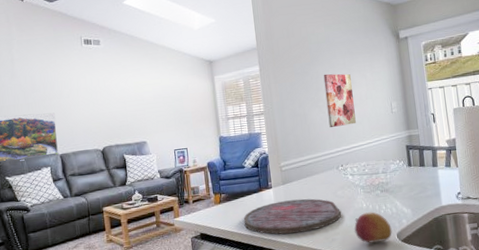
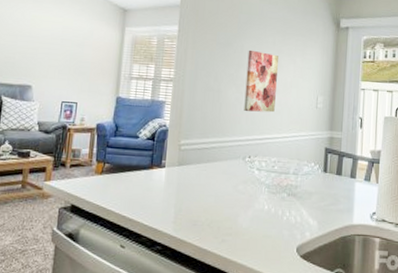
cutting board: present [243,198,342,235] -> none [124,184,239,226]
fruit: present [354,212,392,244] -> none [249,216,292,253]

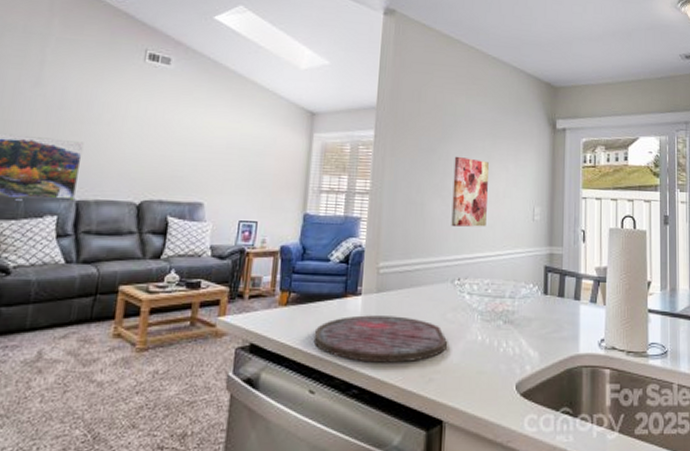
cutting board: none [124,184,239,226] -> present [313,315,448,363]

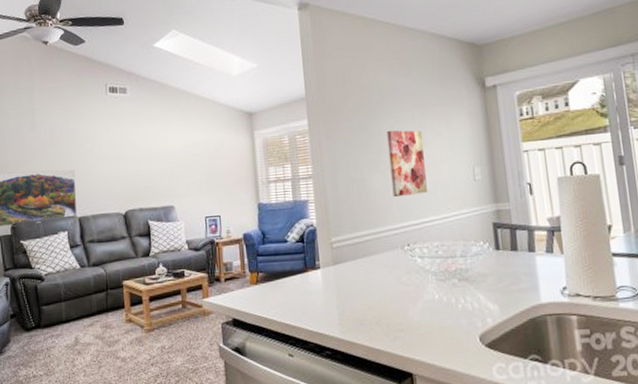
cutting board: present [313,315,448,363] -> none [284,284,407,327]

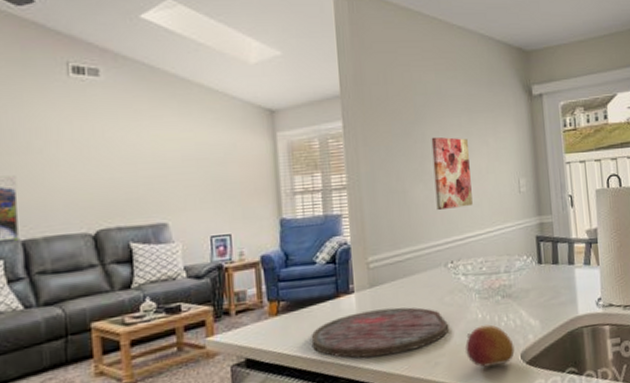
cutting board: none [284,284,407,327] -> present [311,307,450,358]
fruit: none [423,305,473,346] -> present [465,324,515,368]

